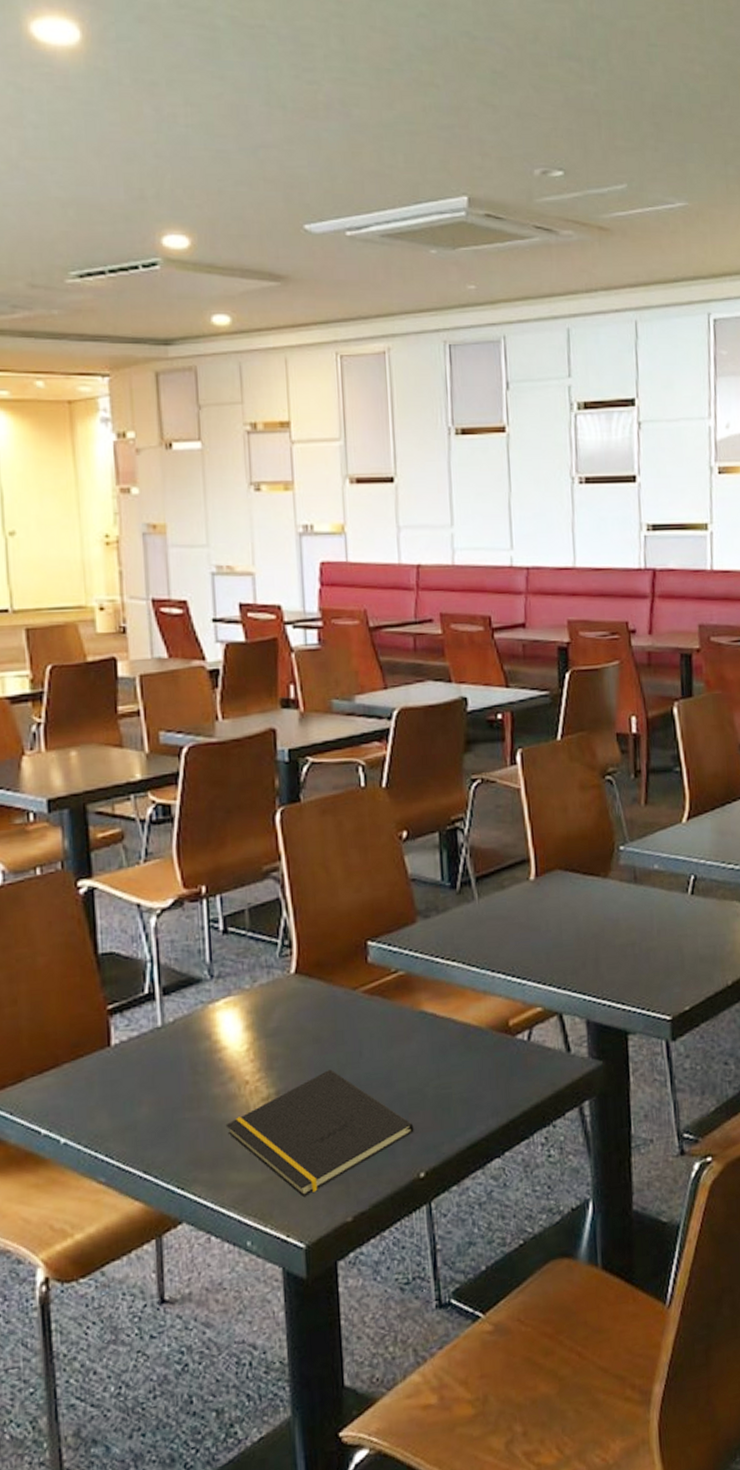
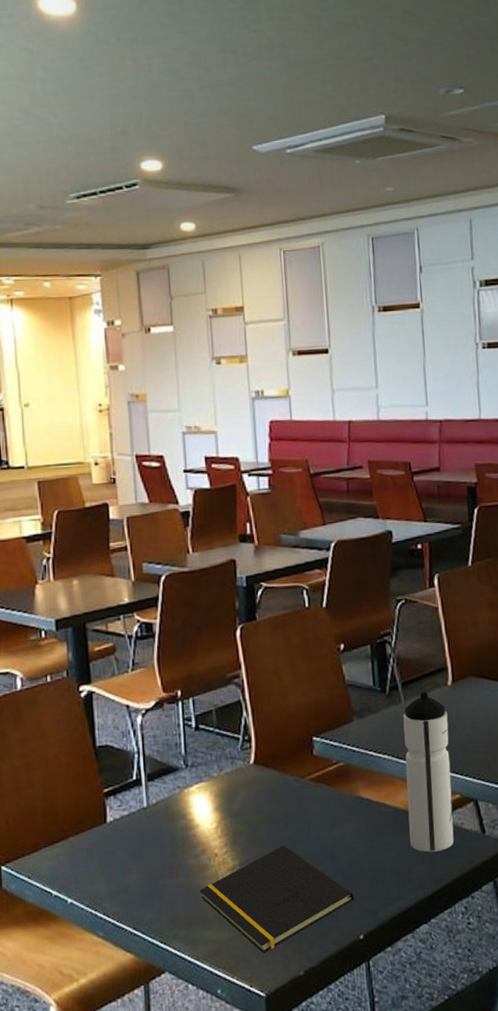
water bottle: none [476,888,534,1075] -> present [403,692,454,853]

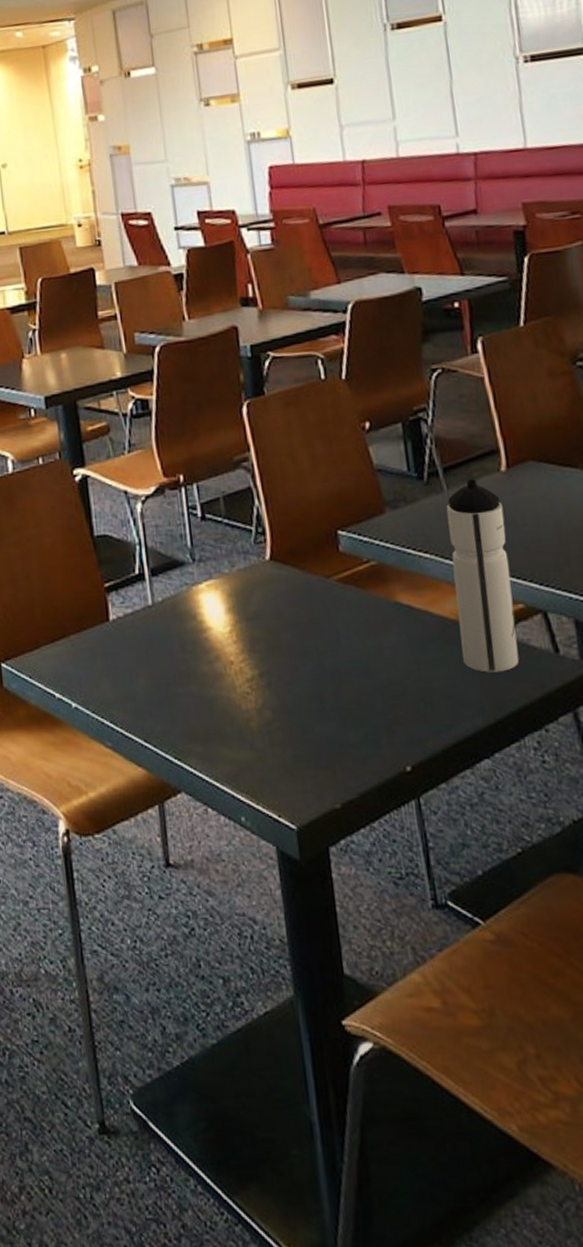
notepad: present [199,845,354,954] -> none [214,655,397,780]

